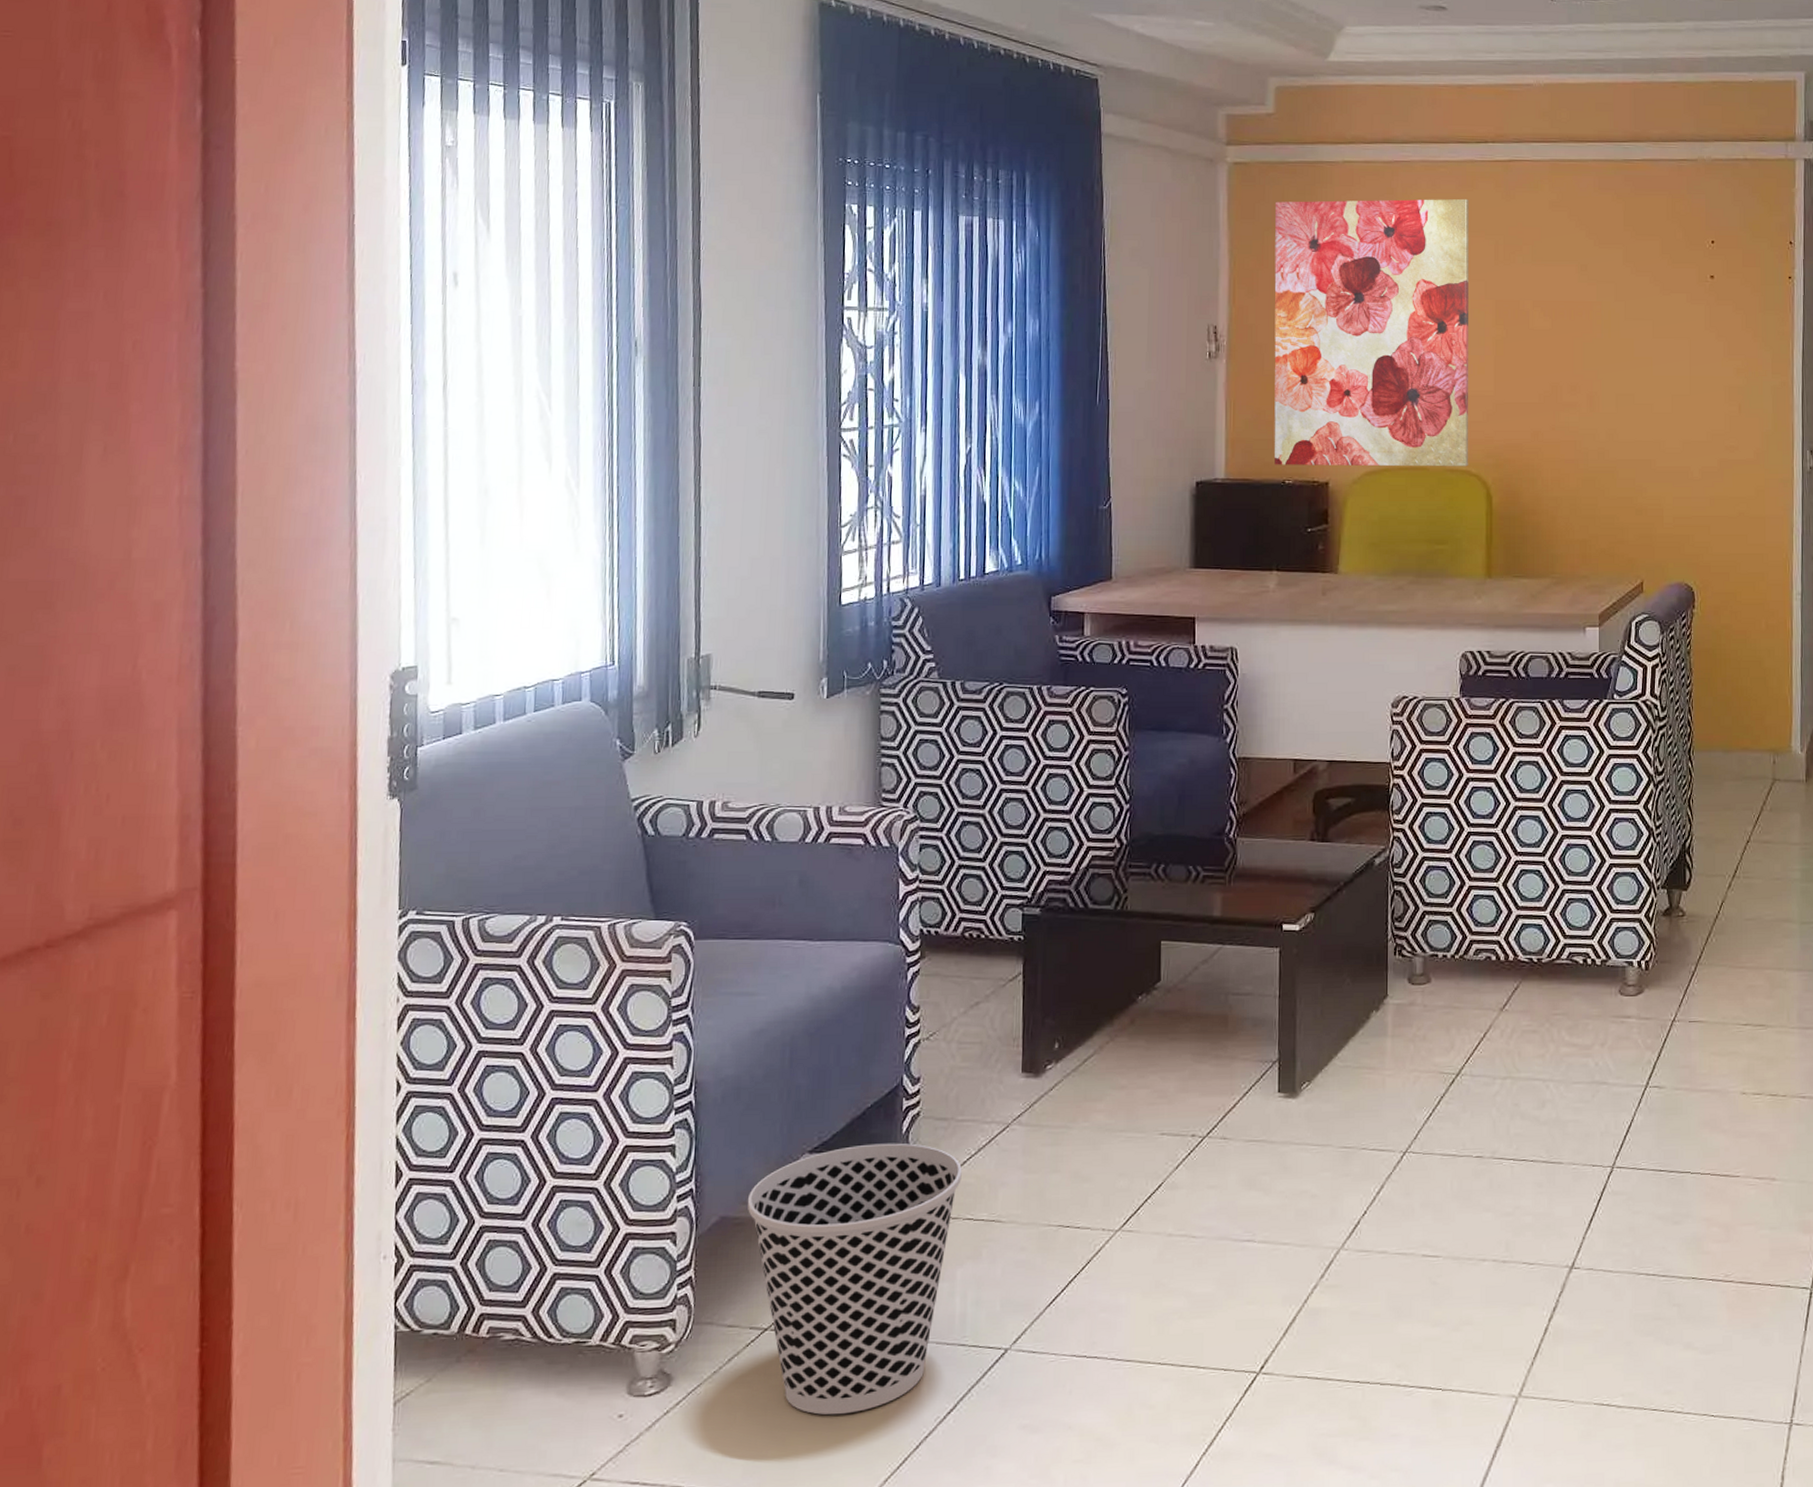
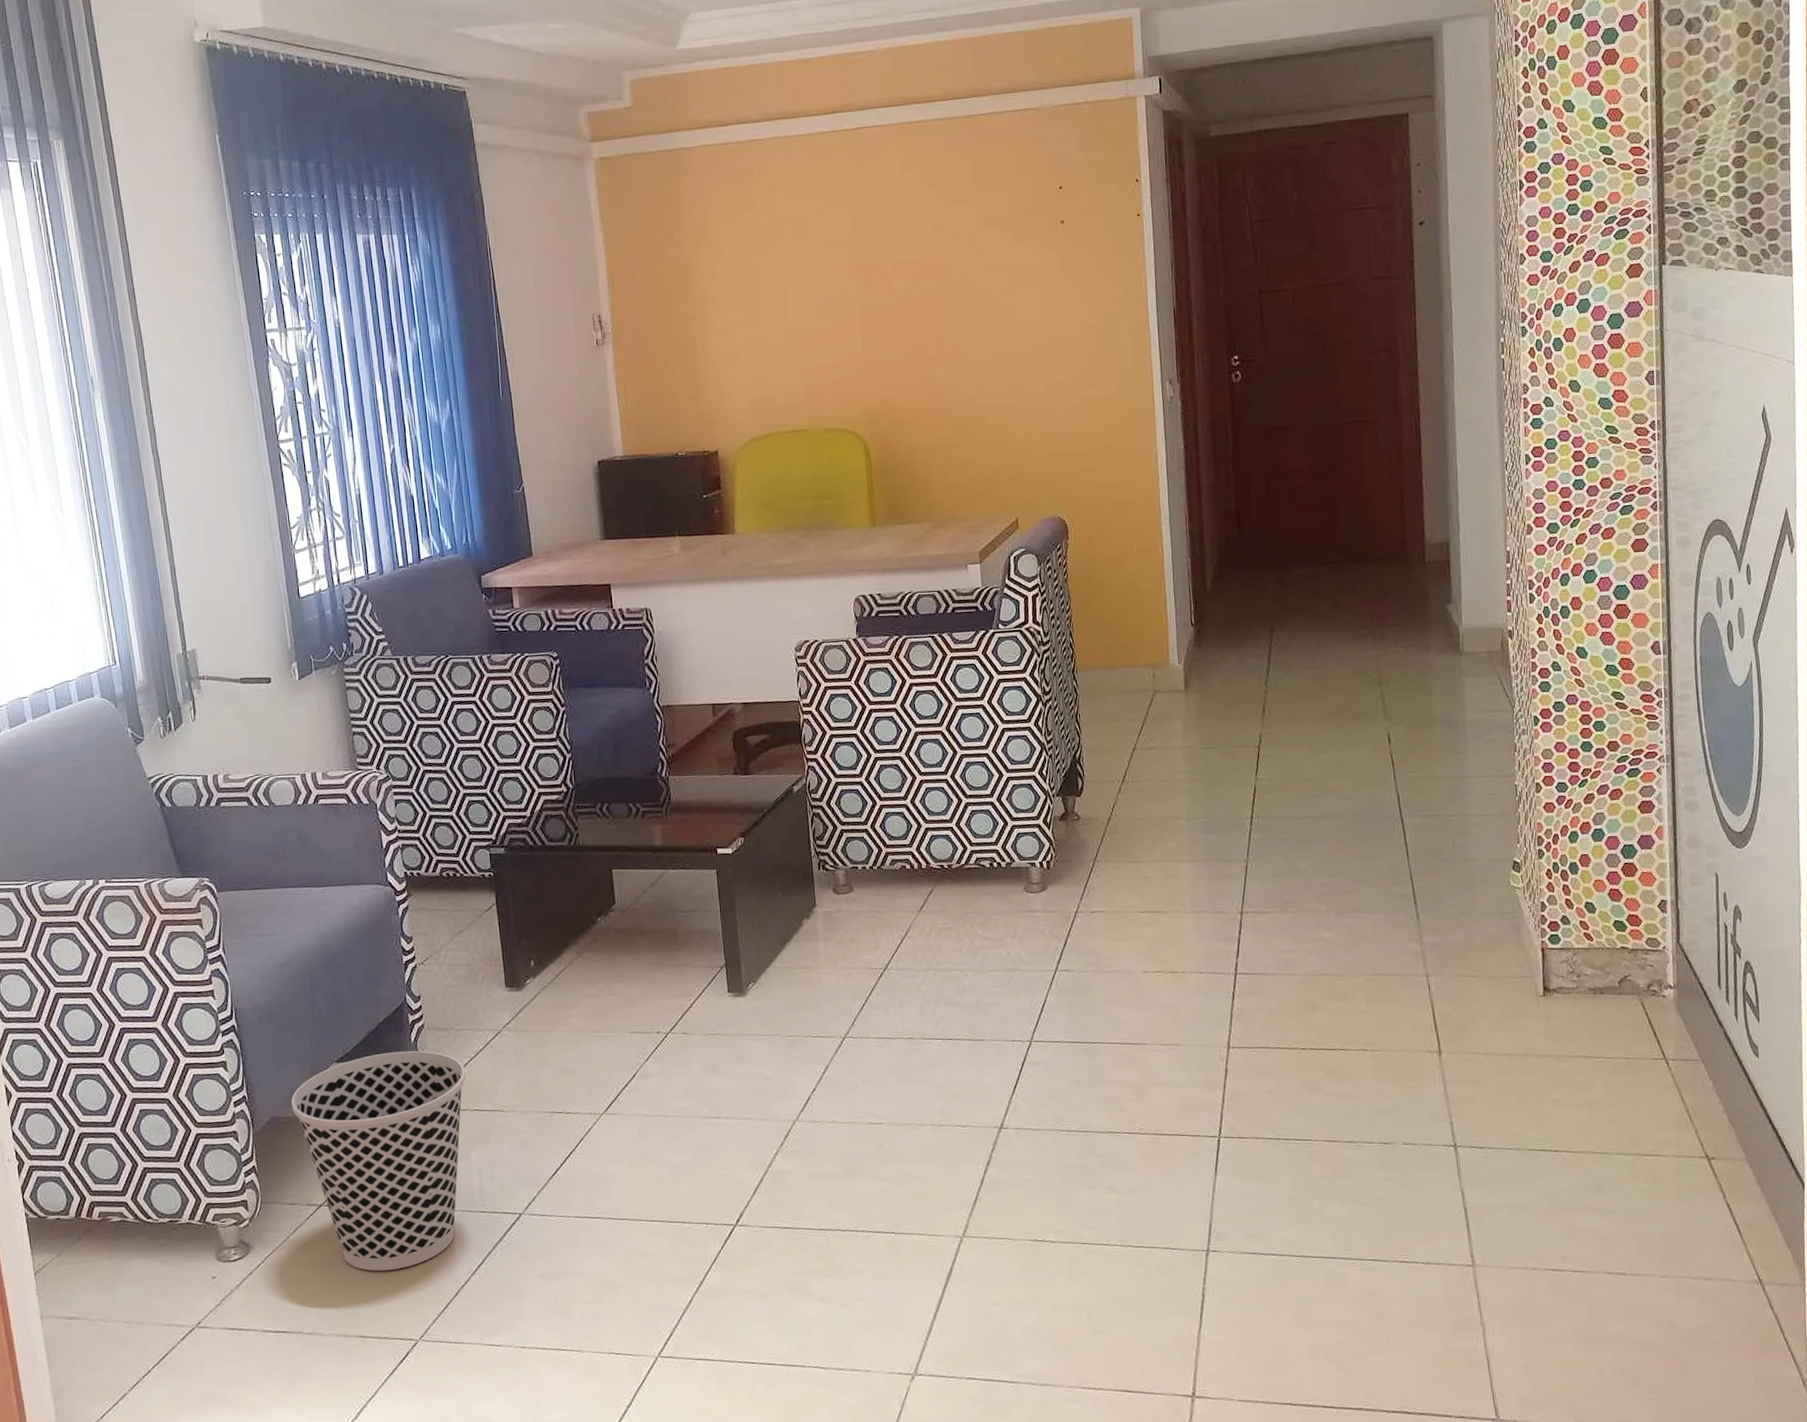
wall art: present [1274,198,1469,467] -> none [641,170,846,440]

